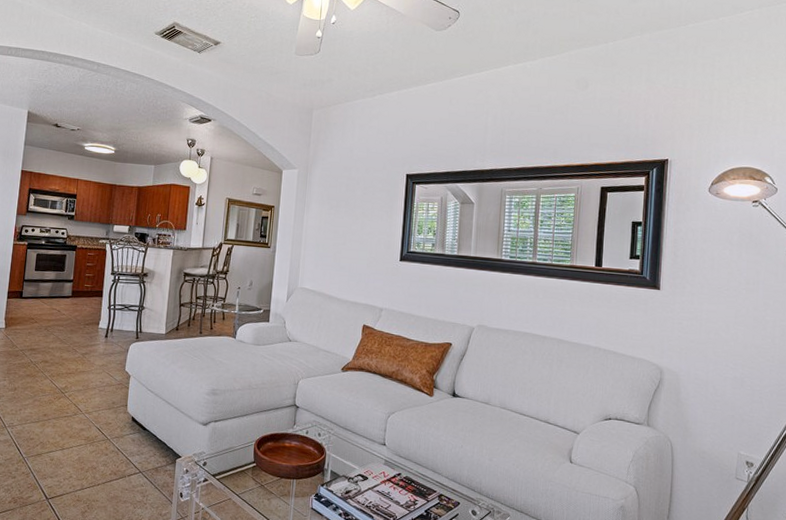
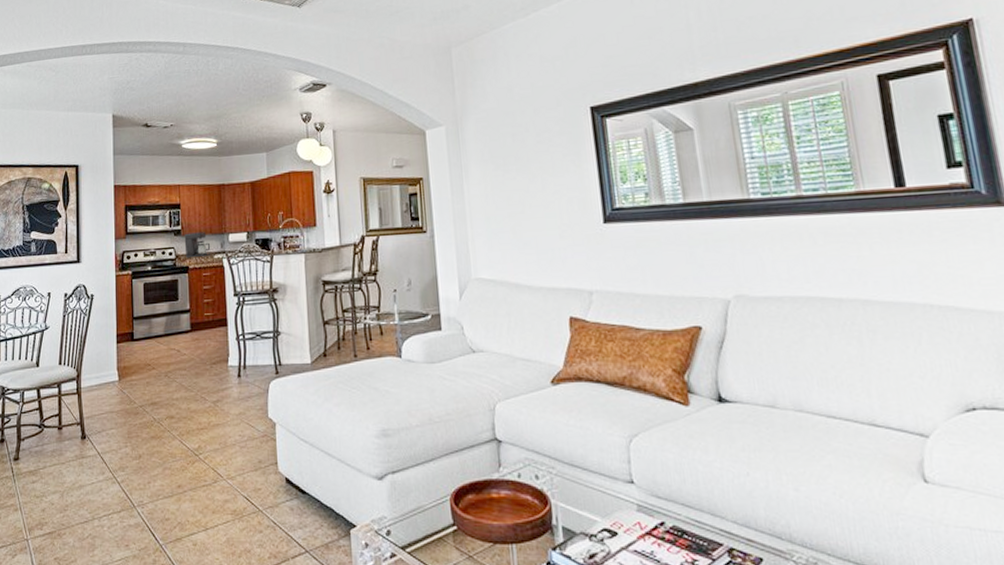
coffee maker: none [75,219,98,241] -> present [184,232,211,259]

